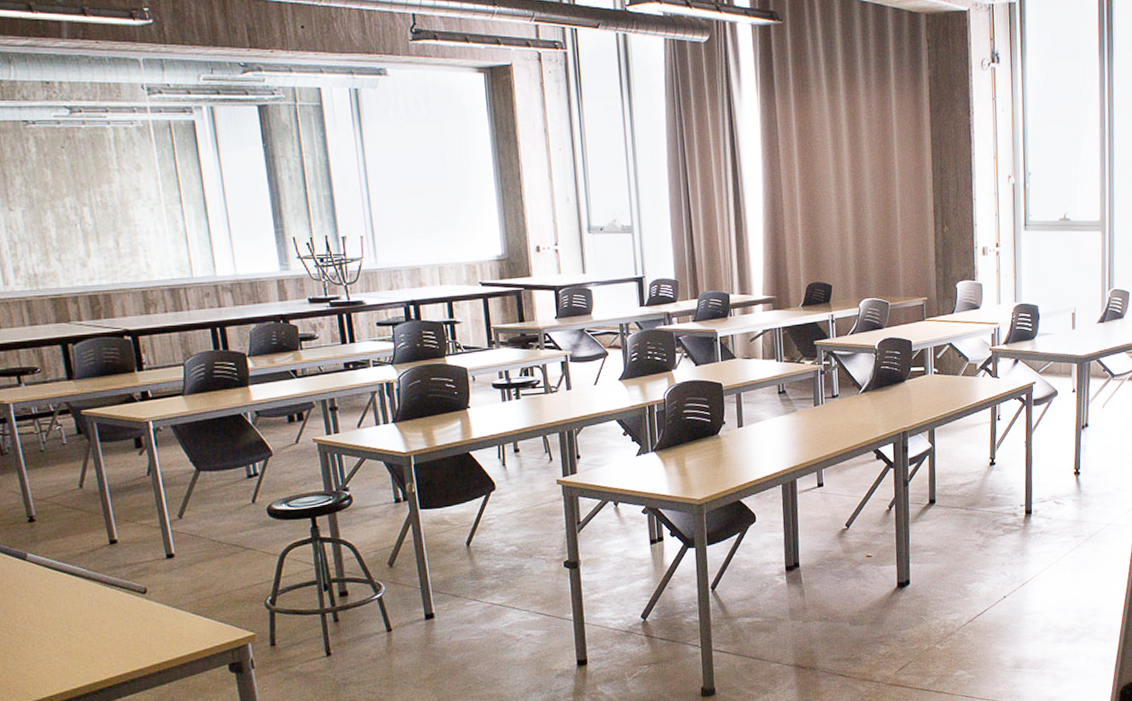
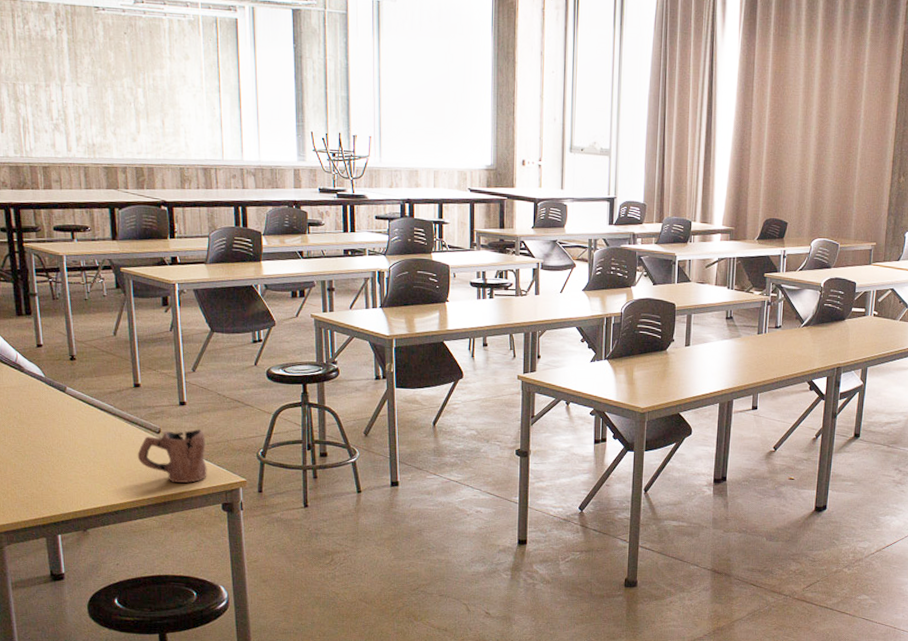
mug: none [120,582,208,647] -> present [137,429,207,483]

